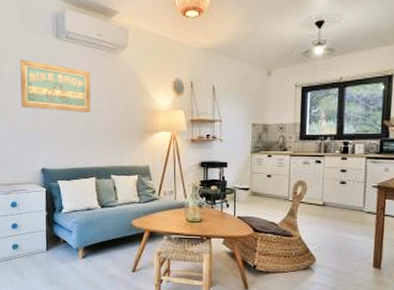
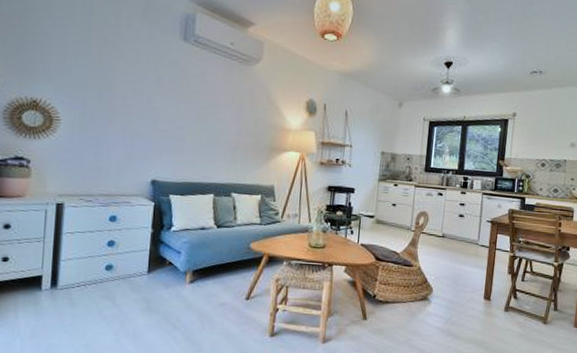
wall art: present [20,58,91,112] -> none [134,57,218,124]

